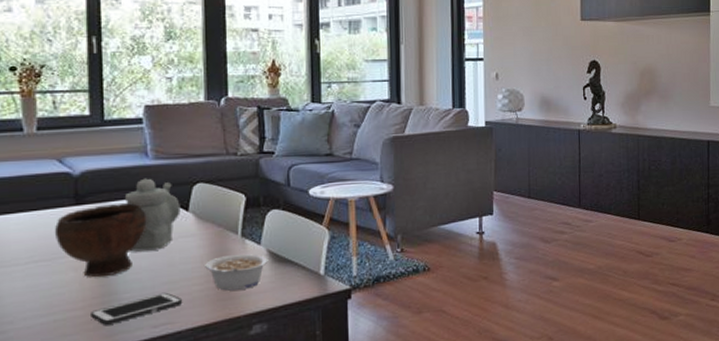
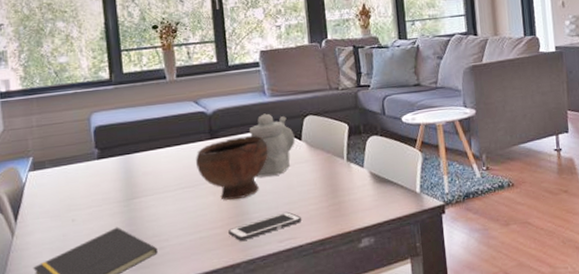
legume: present [205,254,268,291] -> none [318,176,371,209]

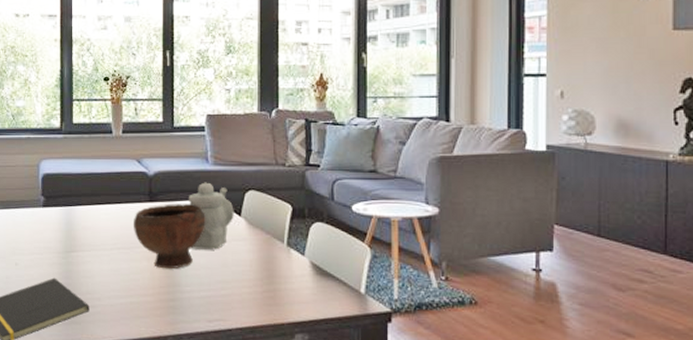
cell phone: present [228,211,302,241] -> none [159,290,234,313]

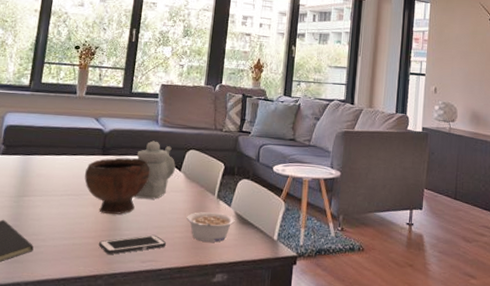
cell phone: none [159,290,234,313] -> present [99,234,167,254]
legume: none [254,262,311,298] -> present [187,211,235,242]

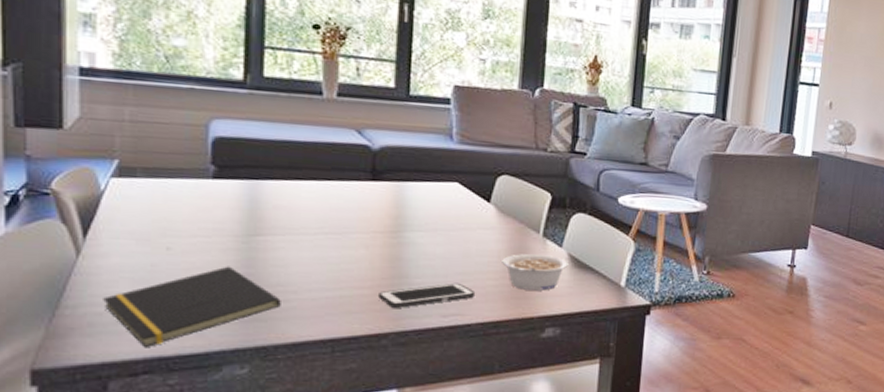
bowl: present [84,157,151,215] -> none [347,184,447,259]
teapot: present [135,141,176,199] -> none [424,162,482,239]

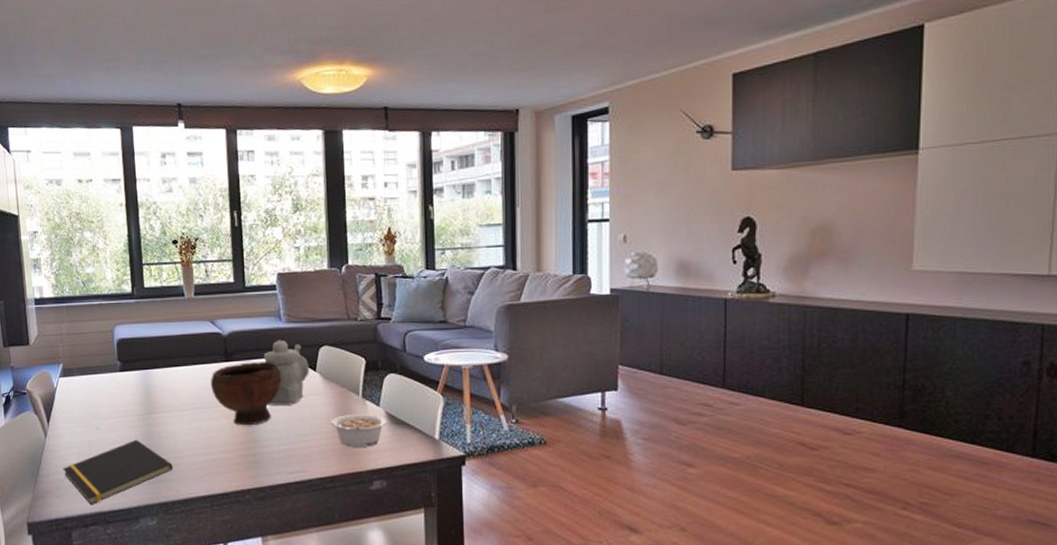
bowl: none [347,184,447,259] -> present [210,362,283,426]
cell phone: present [378,282,476,308] -> none [240,443,313,467]
teapot: none [424,162,482,239] -> present [263,339,309,405]

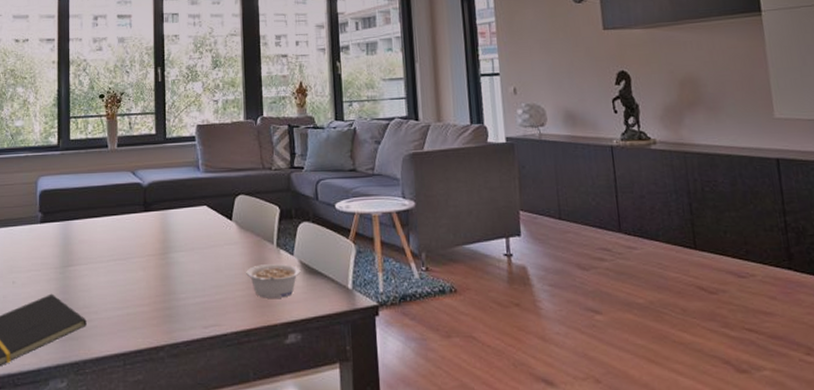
bowl: present [210,362,283,426] -> none [128,211,200,278]
teapot: present [263,339,309,405] -> none [181,189,226,256]

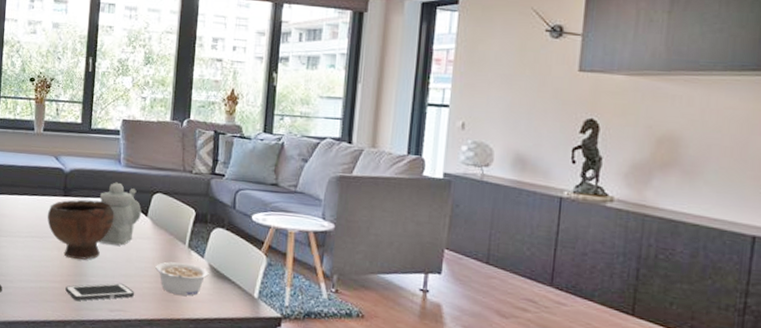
bowl: none [128,211,200,278] -> present [47,199,115,260]
cell phone: none [155,295,228,322] -> present [65,283,135,301]
teapot: none [181,189,226,256] -> present [99,182,141,246]

